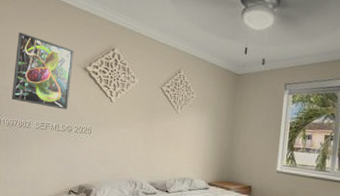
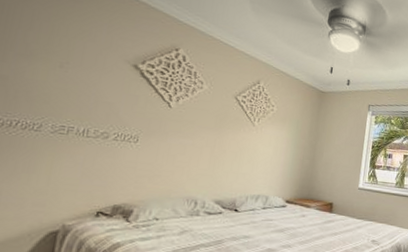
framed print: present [11,32,74,110] -> none [12,10,121,112]

